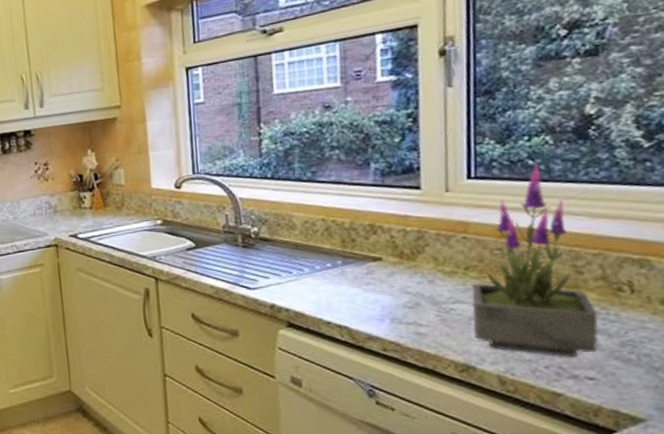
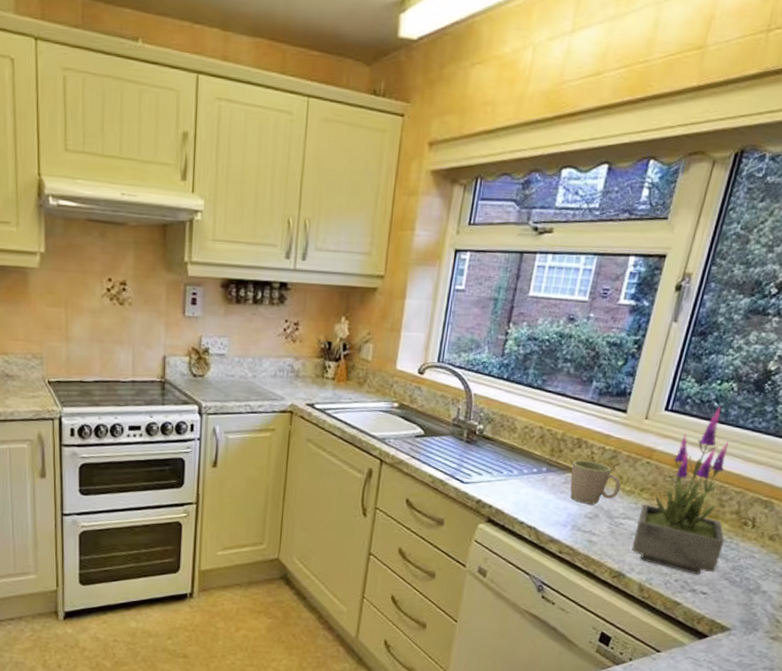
mug: none [370,245,438,293] -> present [570,460,621,505]

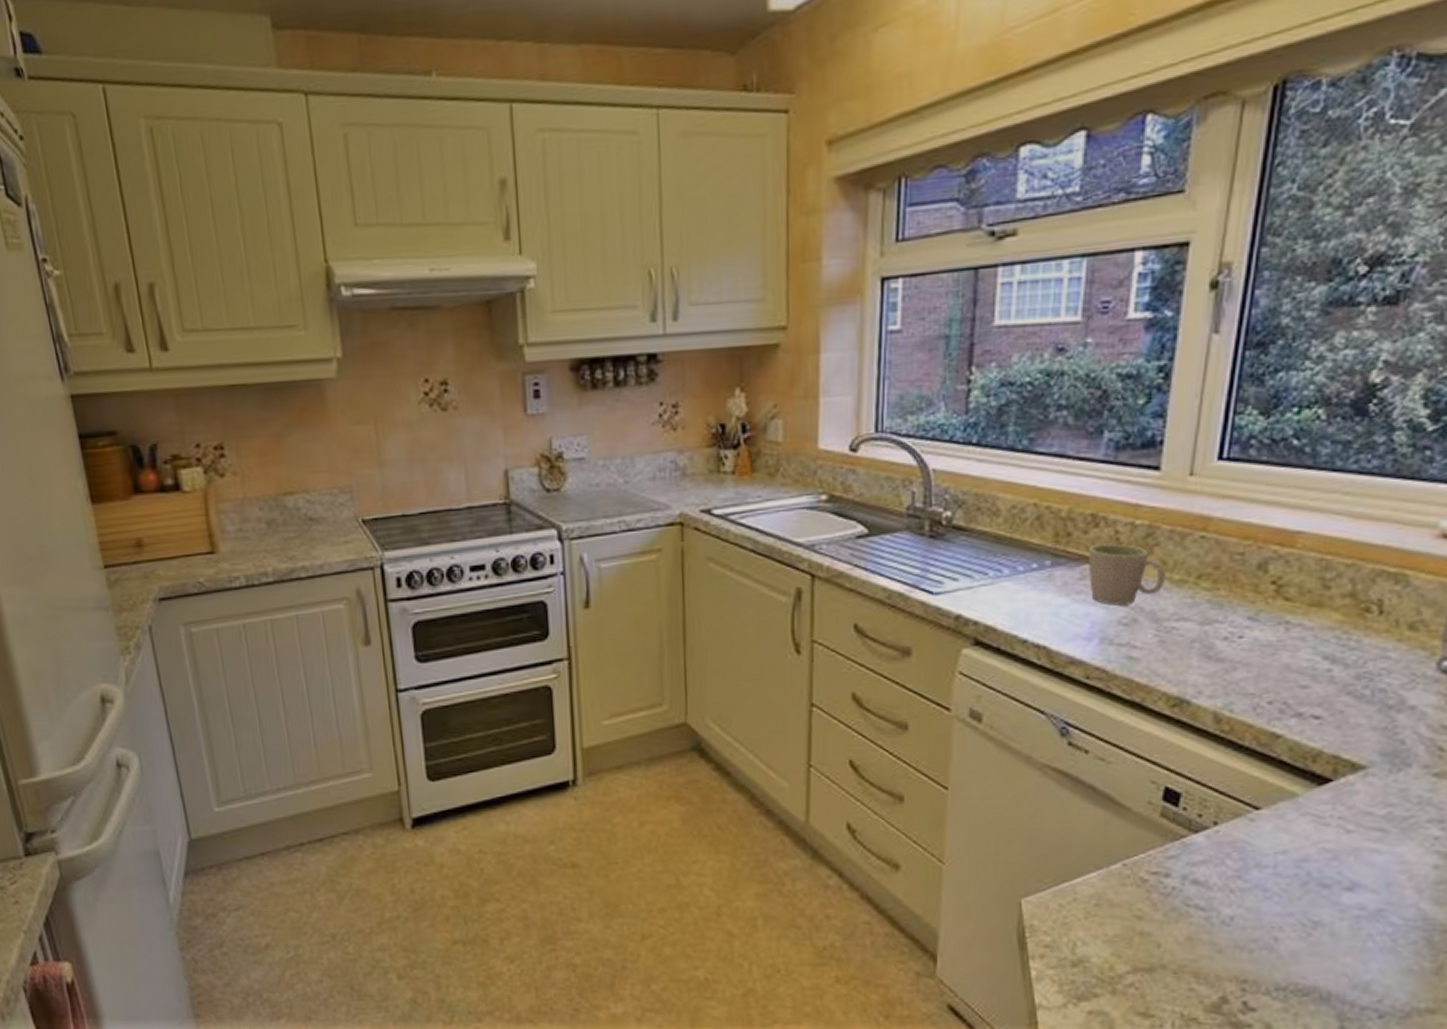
potted plant: present [631,406,729,574] -> none [1195,444,1337,691]

